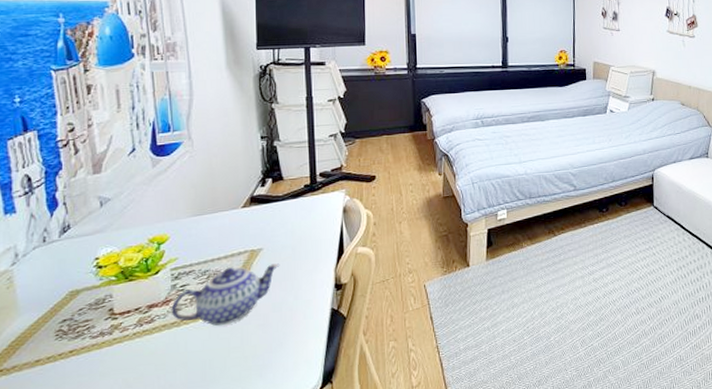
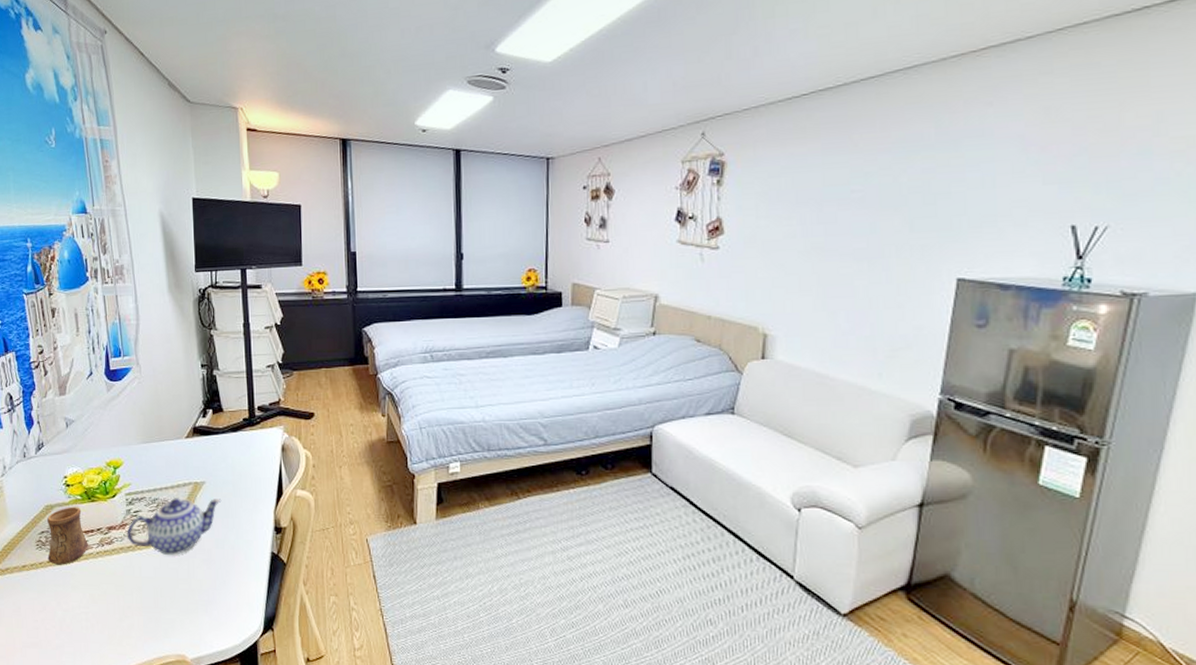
cup: none [70,288,124,354] -> present [47,507,89,565]

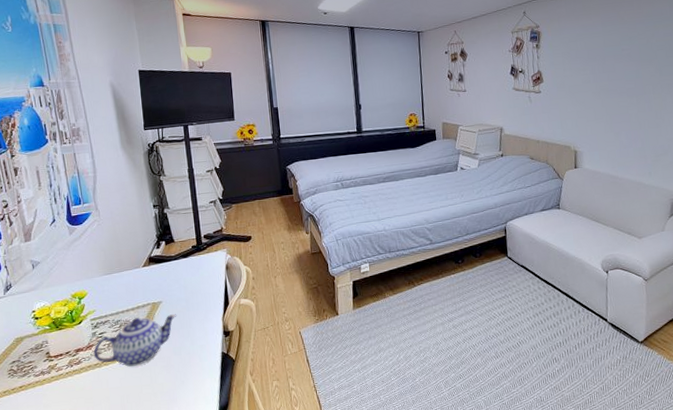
cup: present [47,507,89,565] -> none [18,336,59,389]

